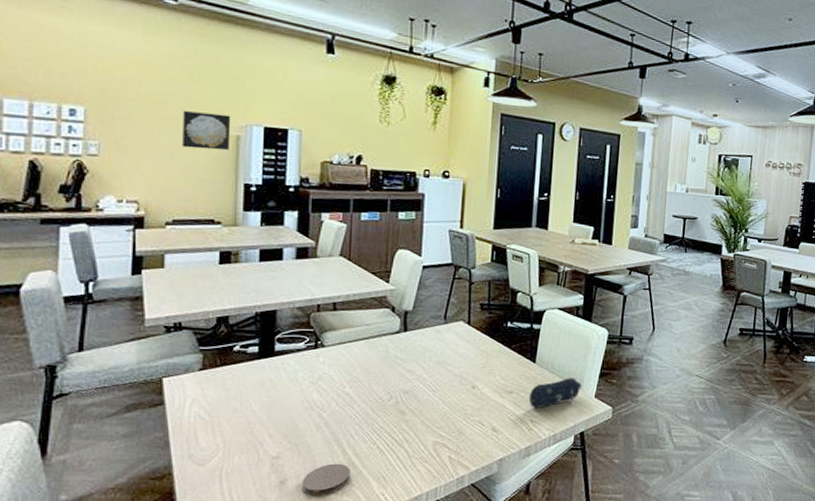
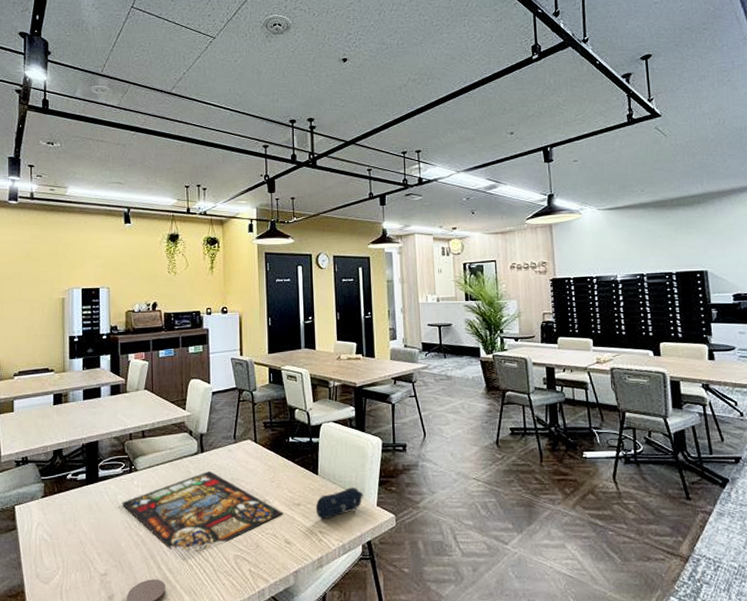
wall art: present [182,111,231,151] -> none [24,282,58,312]
stained glass panel: none [303,352,493,437] -> present [122,471,284,552]

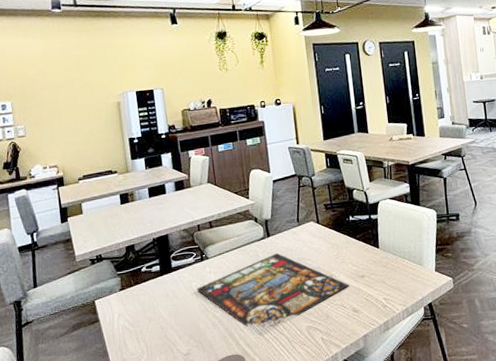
pencil case: present [315,487,363,520] -> none [378,257,422,288]

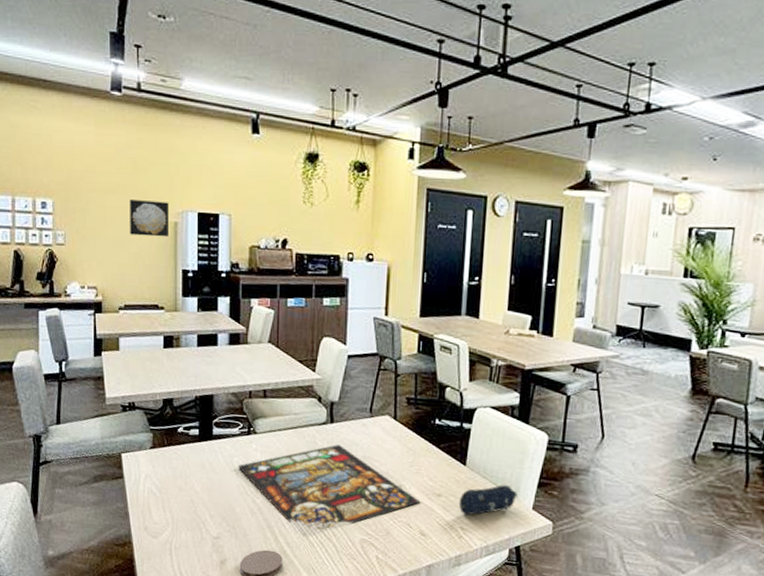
wall art: none [77,87,114,119] -> present [130,200,170,238]
pencil case: none [378,257,422,288] -> present [458,485,518,516]

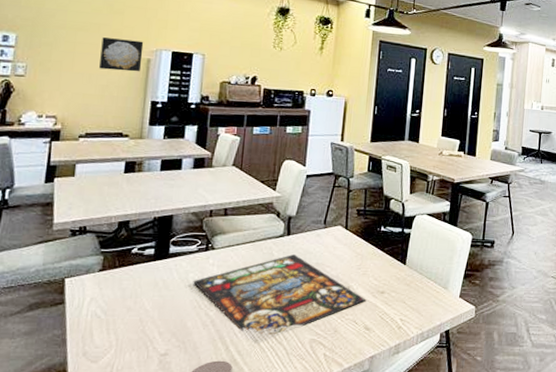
pencil case: present [458,485,518,516] -> none [399,279,448,308]

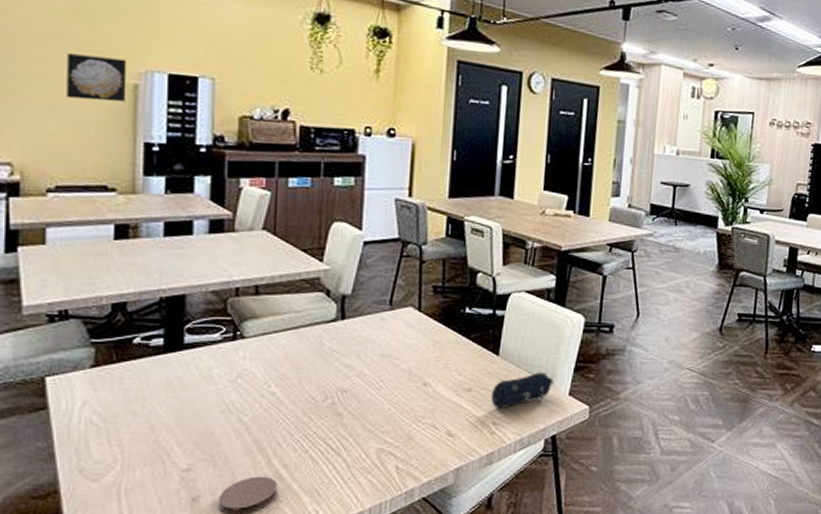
stained glass panel: present [193,254,366,335] -> none [219,344,449,444]
pencil case: none [399,279,448,308] -> present [490,372,554,409]

